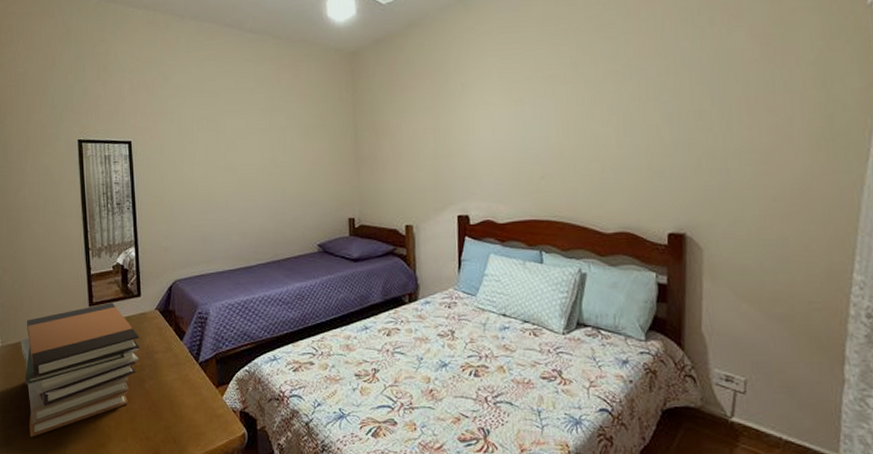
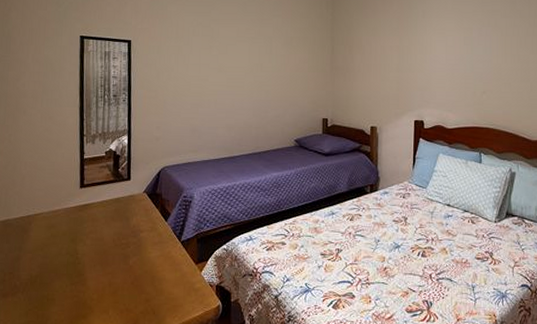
book stack: present [21,303,139,437] -> none [9,185,126,309]

